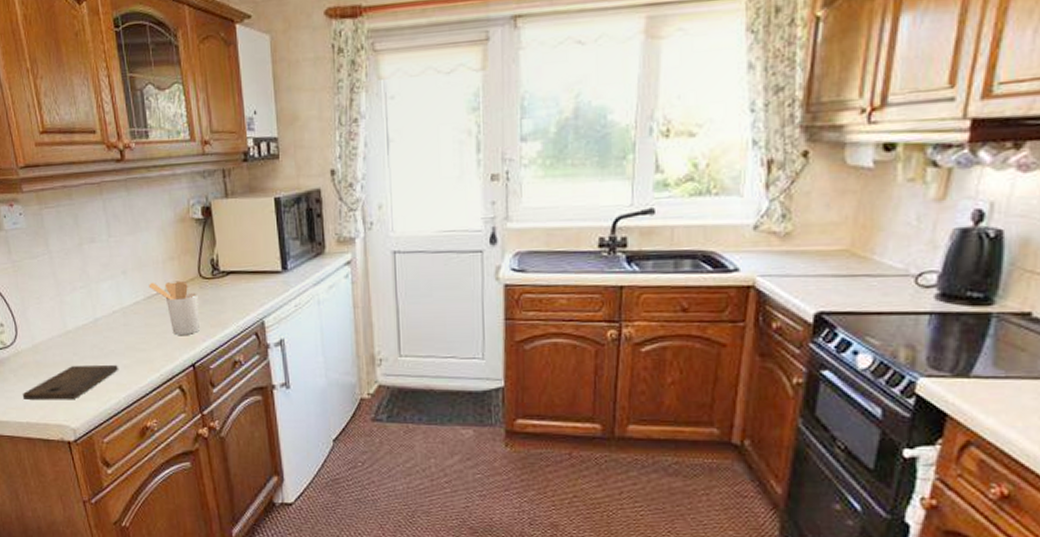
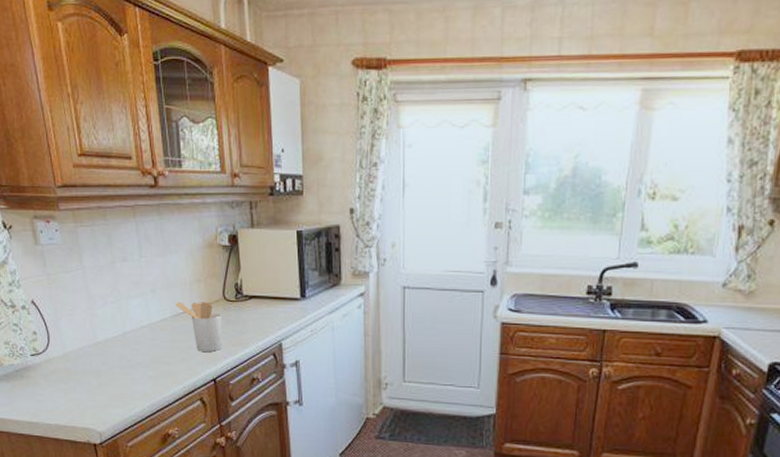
cutting board: present [22,365,118,401] -> none [52,375,144,405]

